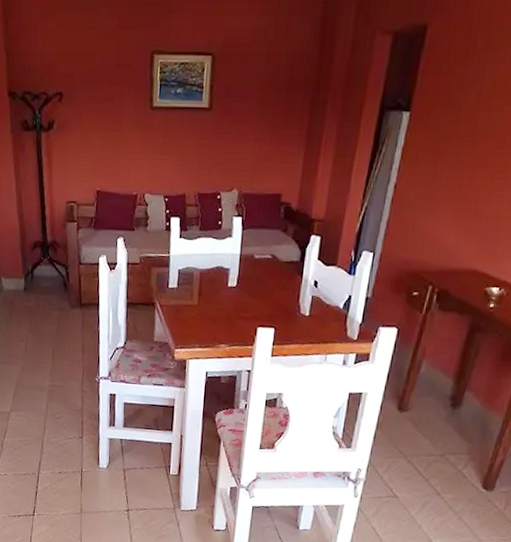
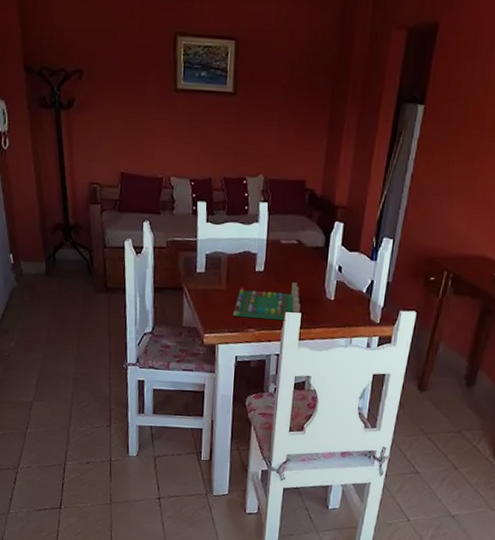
board game: none [204,298,274,337] -> present [233,283,301,321]

